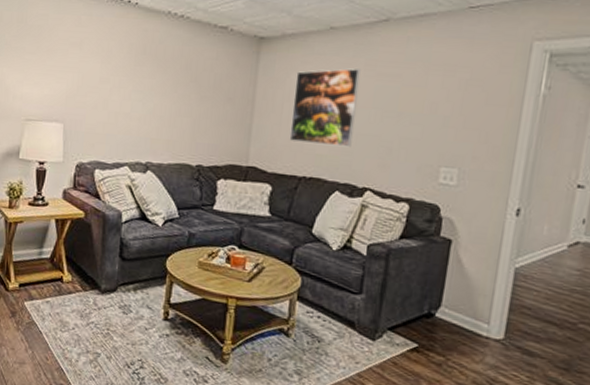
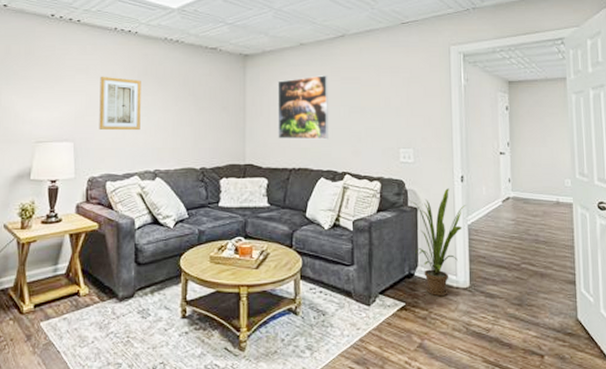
wall art: none [90,52,139,117] -> present [99,76,141,131]
house plant: none [441,221,517,345] -> present [409,188,466,297]

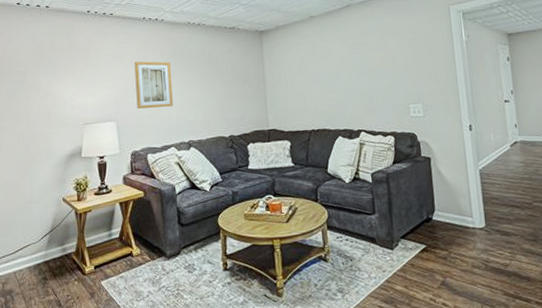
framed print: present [277,75,328,140] -> none [292,43,343,104]
house plant: present [409,188,466,297] -> none [422,137,476,238]

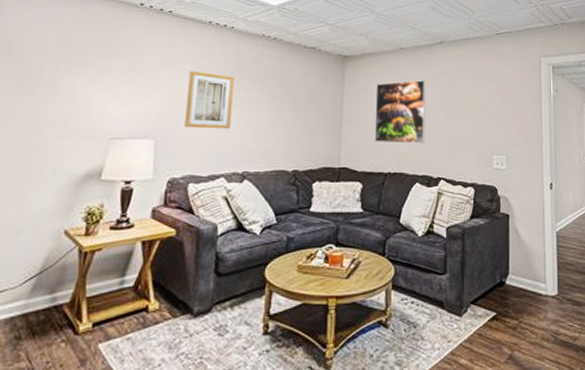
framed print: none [292,43,343,104] -> present [374,80,426,144]

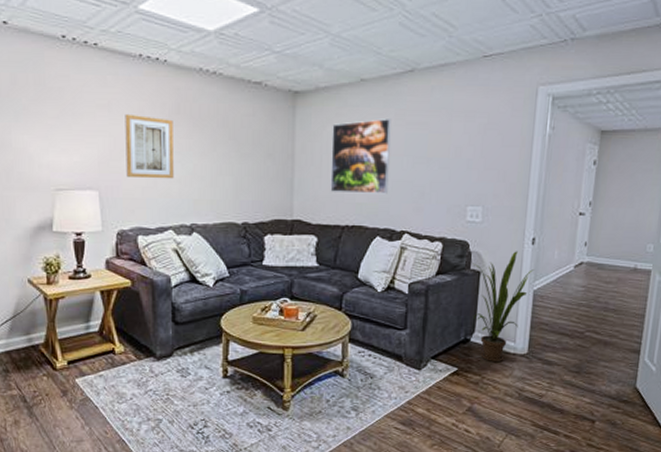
house plant: none [501,195,555,305] -> present [472,251,534,363]

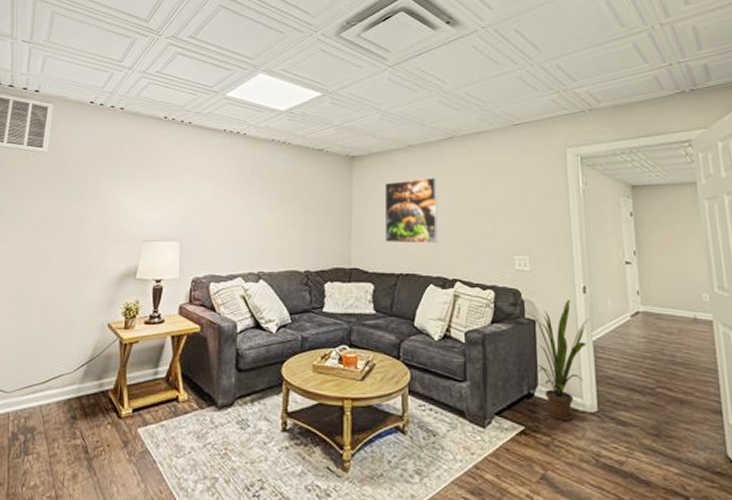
wall art: present [125,113,174,179] -> none [205,176,248,232]

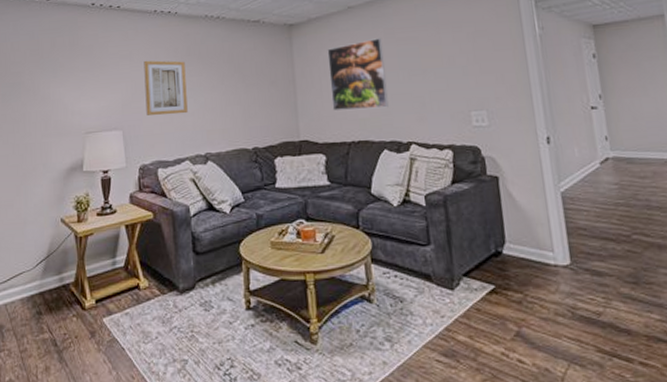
wall art: none [205,176,248,232] -> present [144,60,188,115]
house plant: present [526,300,590,422] -> none [488,152,556,277]

